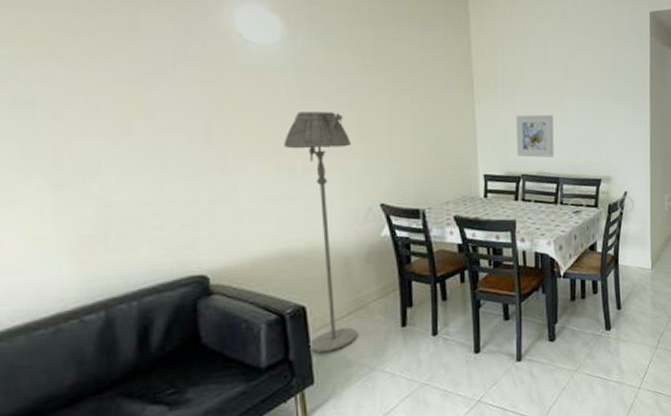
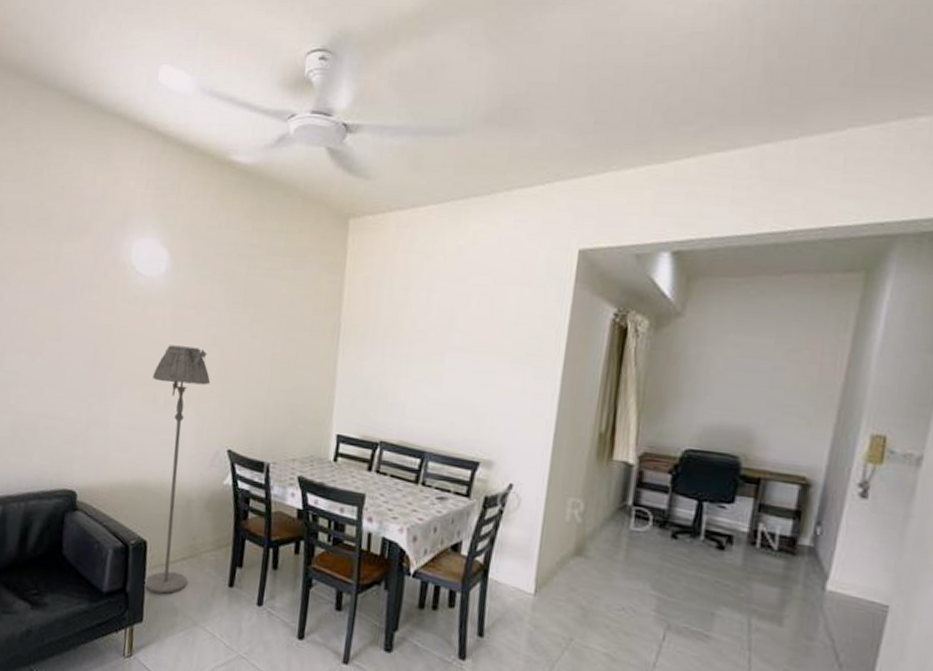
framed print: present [515,115,554,158] -> none [377,370,428,426]

